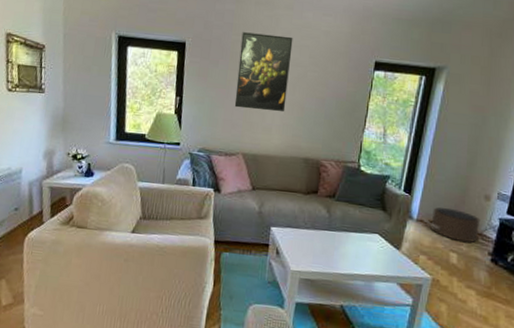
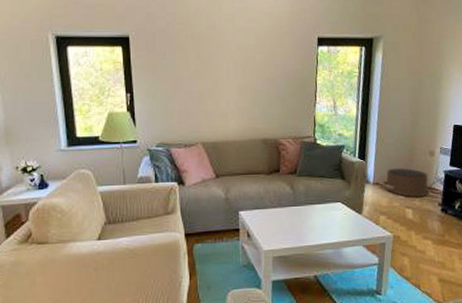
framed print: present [234,32,293,112] -> none [186,20,239,98]

